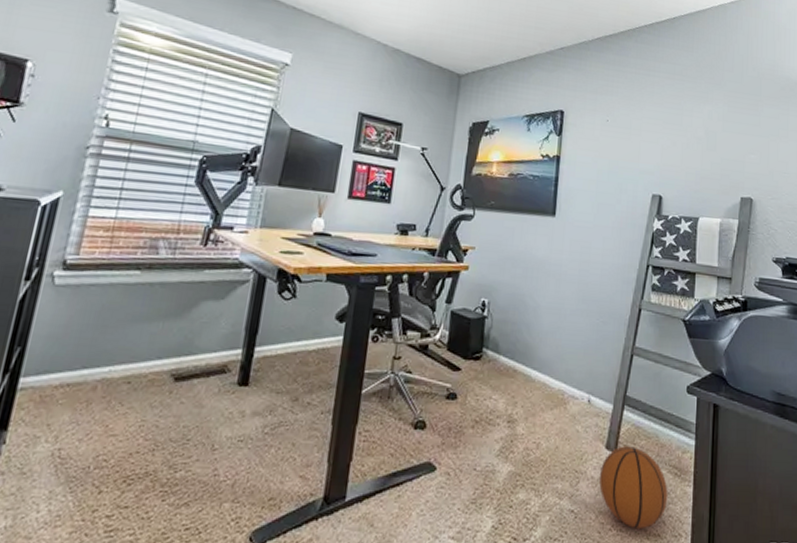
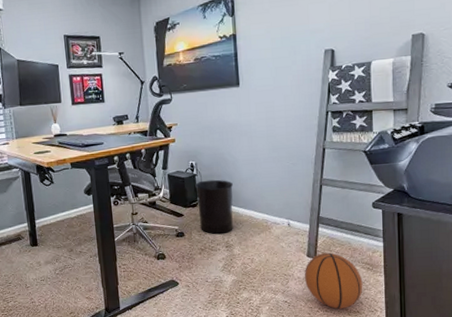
waste bin: none [480,326,531,403] -> present [195,179,234,235]

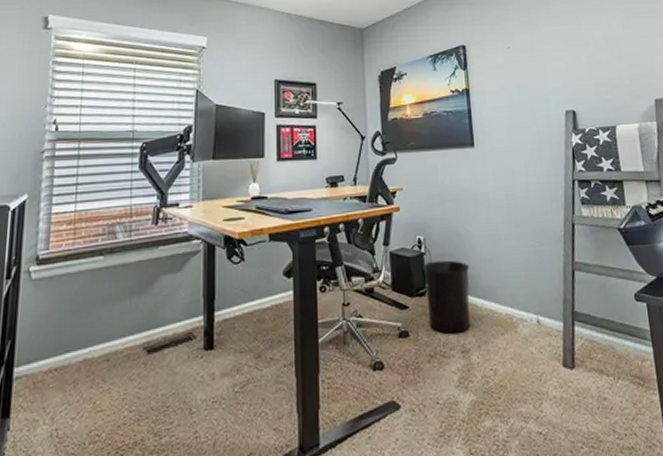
basketball: present [305,252,363,309] -> none [561,361,636,444]

